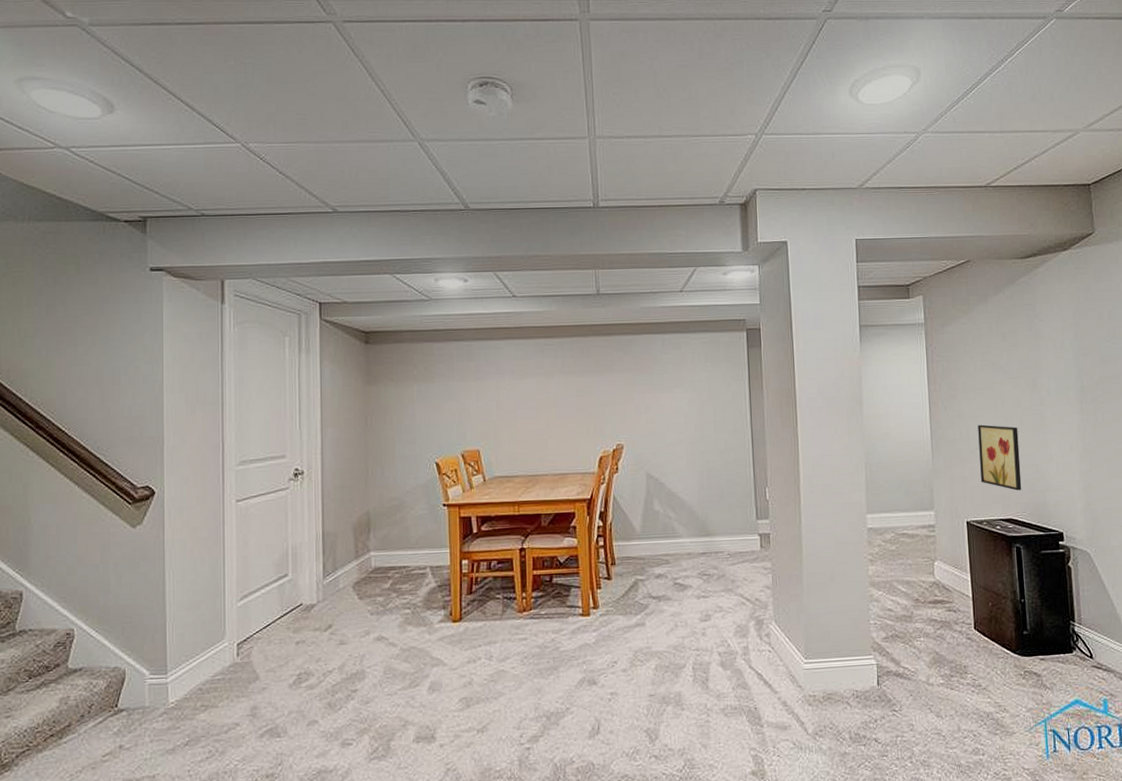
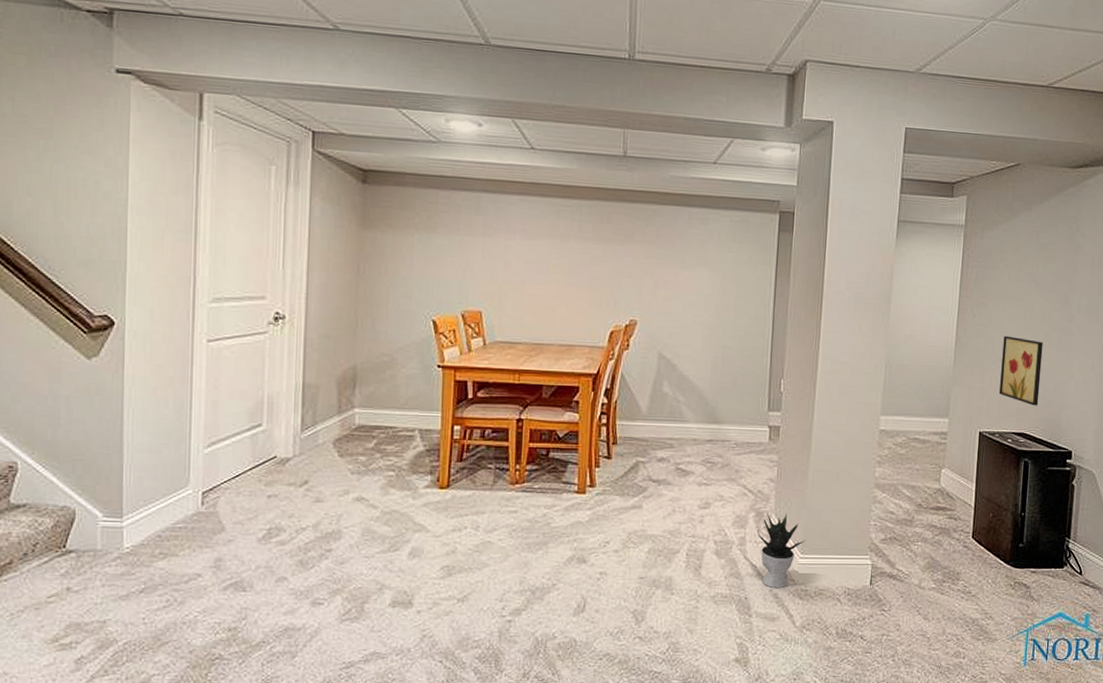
potted plant: none [758,618,808,696] -> present [756,511,806,589]

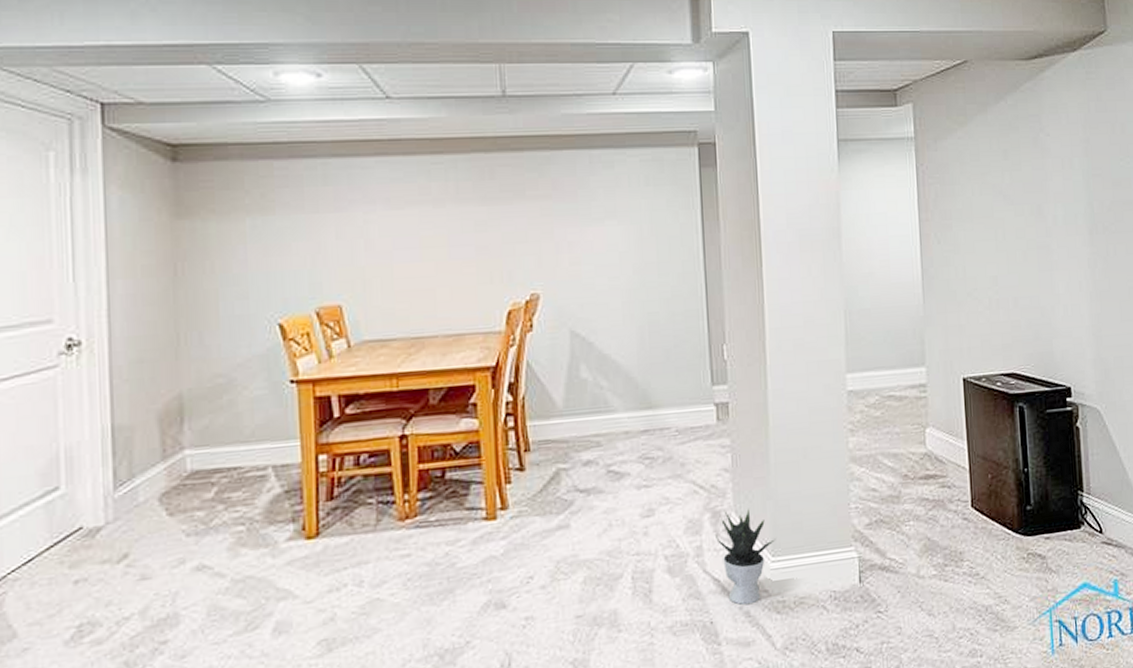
wall art: present [998,335,1043,406] -> none [976,260,1026,340]

